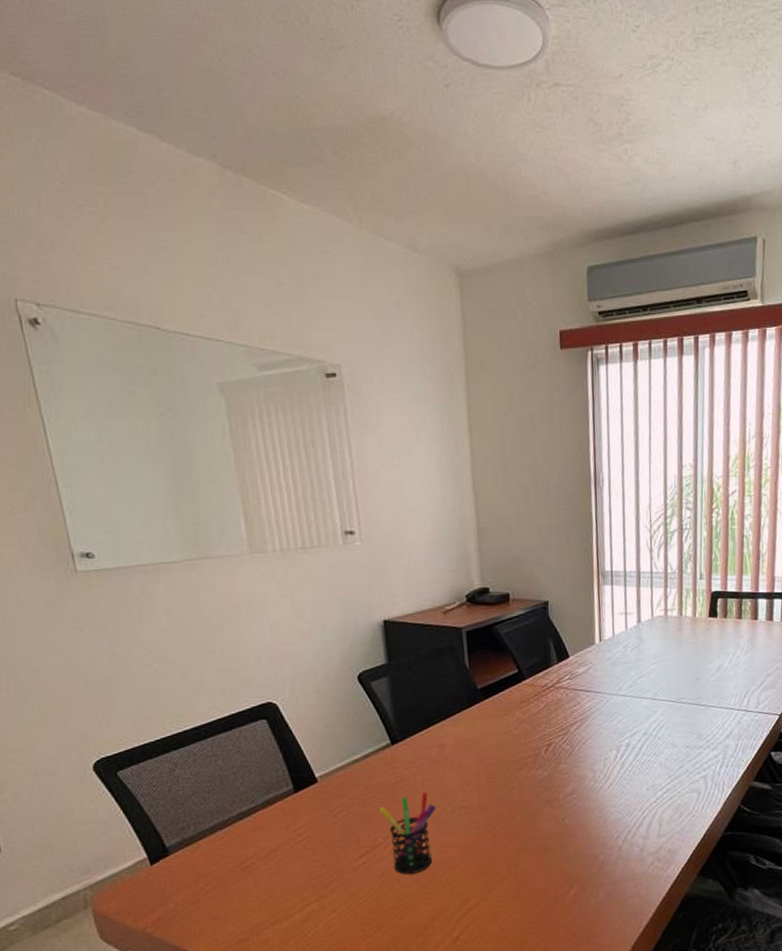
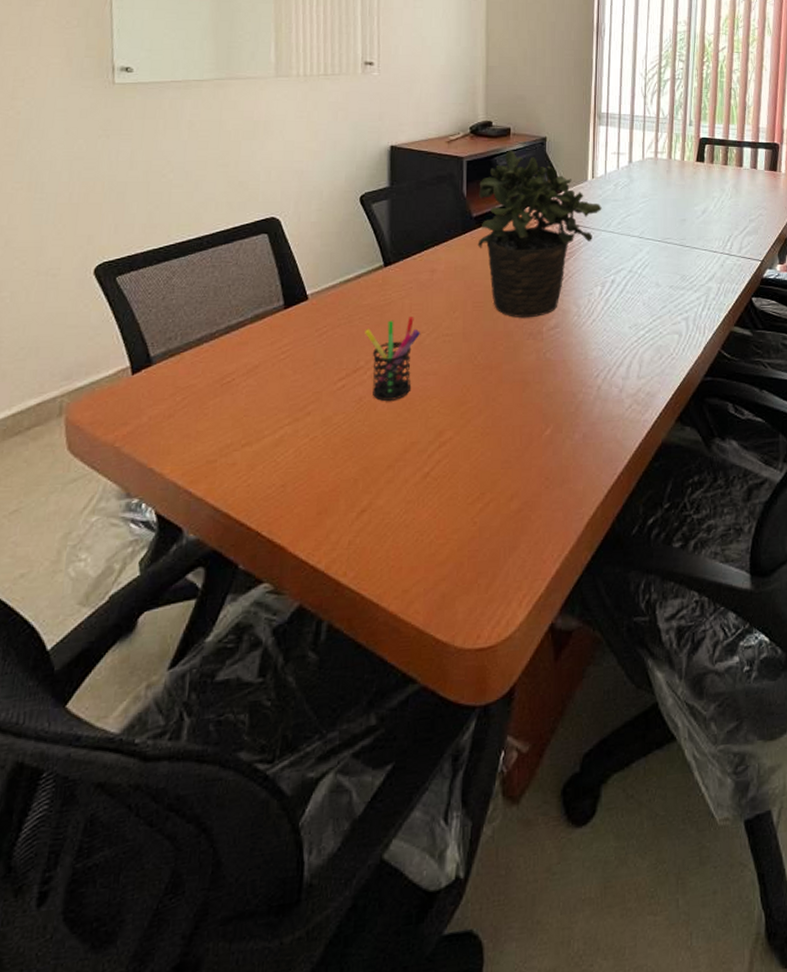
potted plant: none [481,617,613,787] -> present [477,150,603,319]

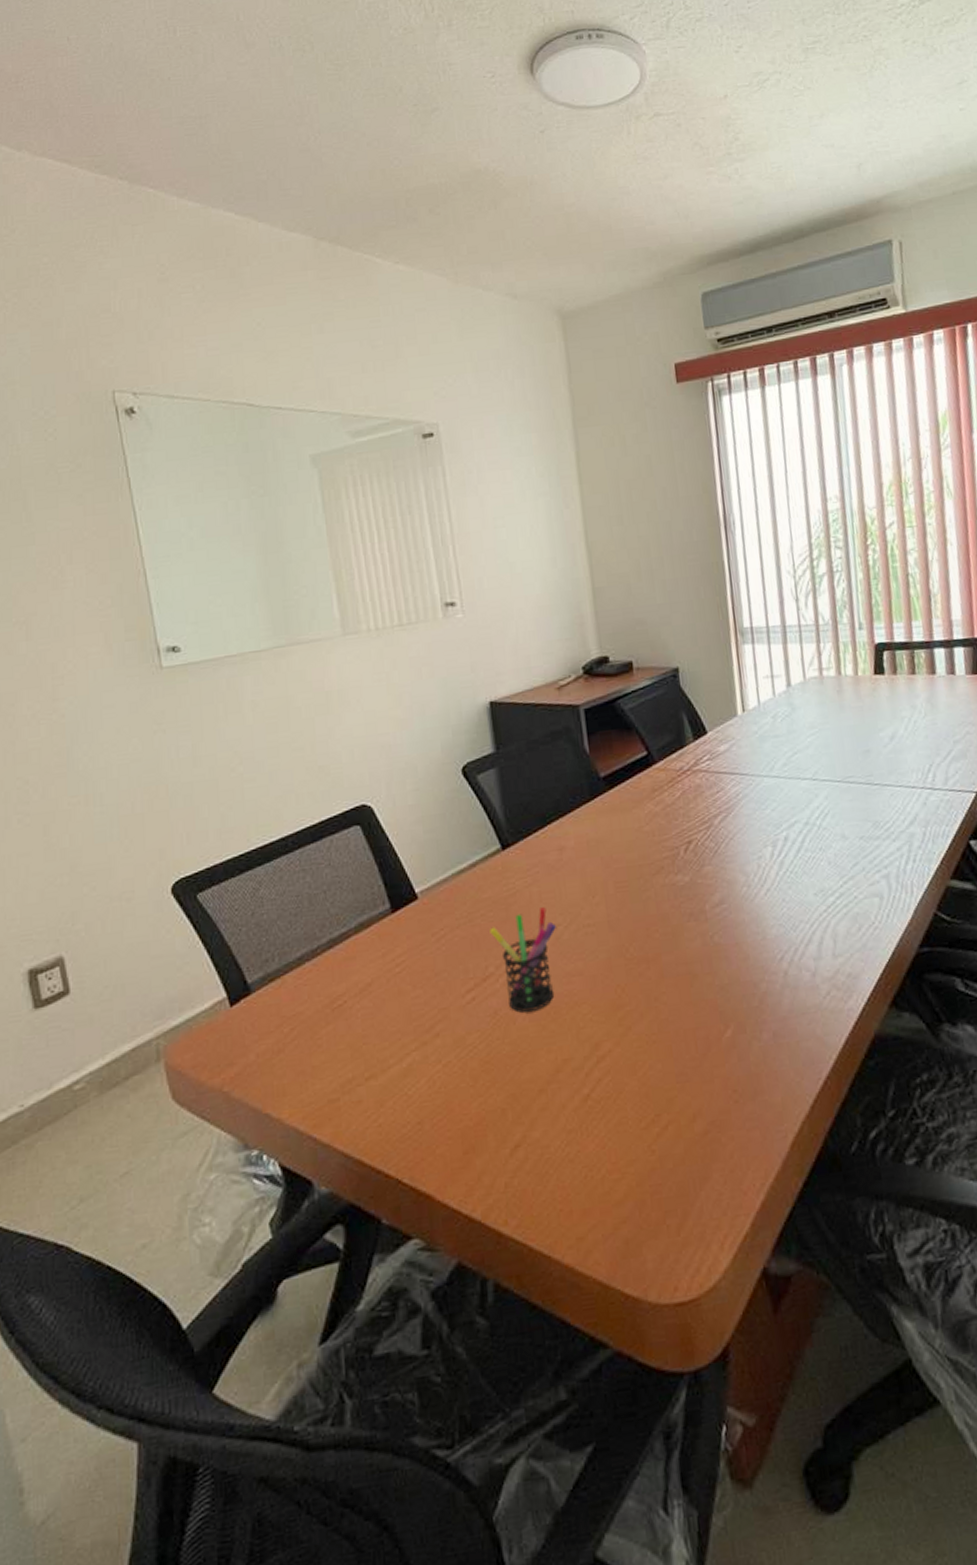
potted plant: present [477,150,603,319] -> none [602,689,762,897]

